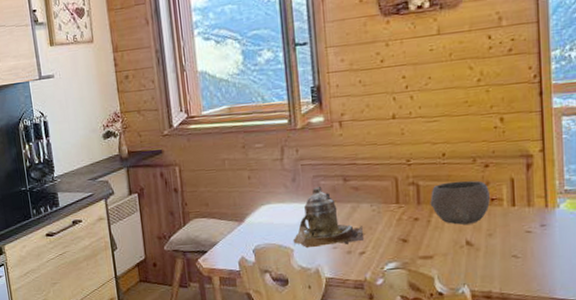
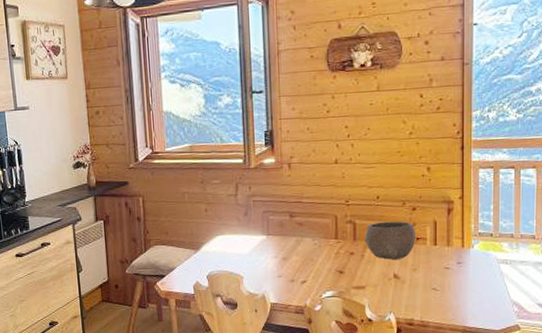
teapot: present [294,187,364,249] -> none [244,221,306,276]

